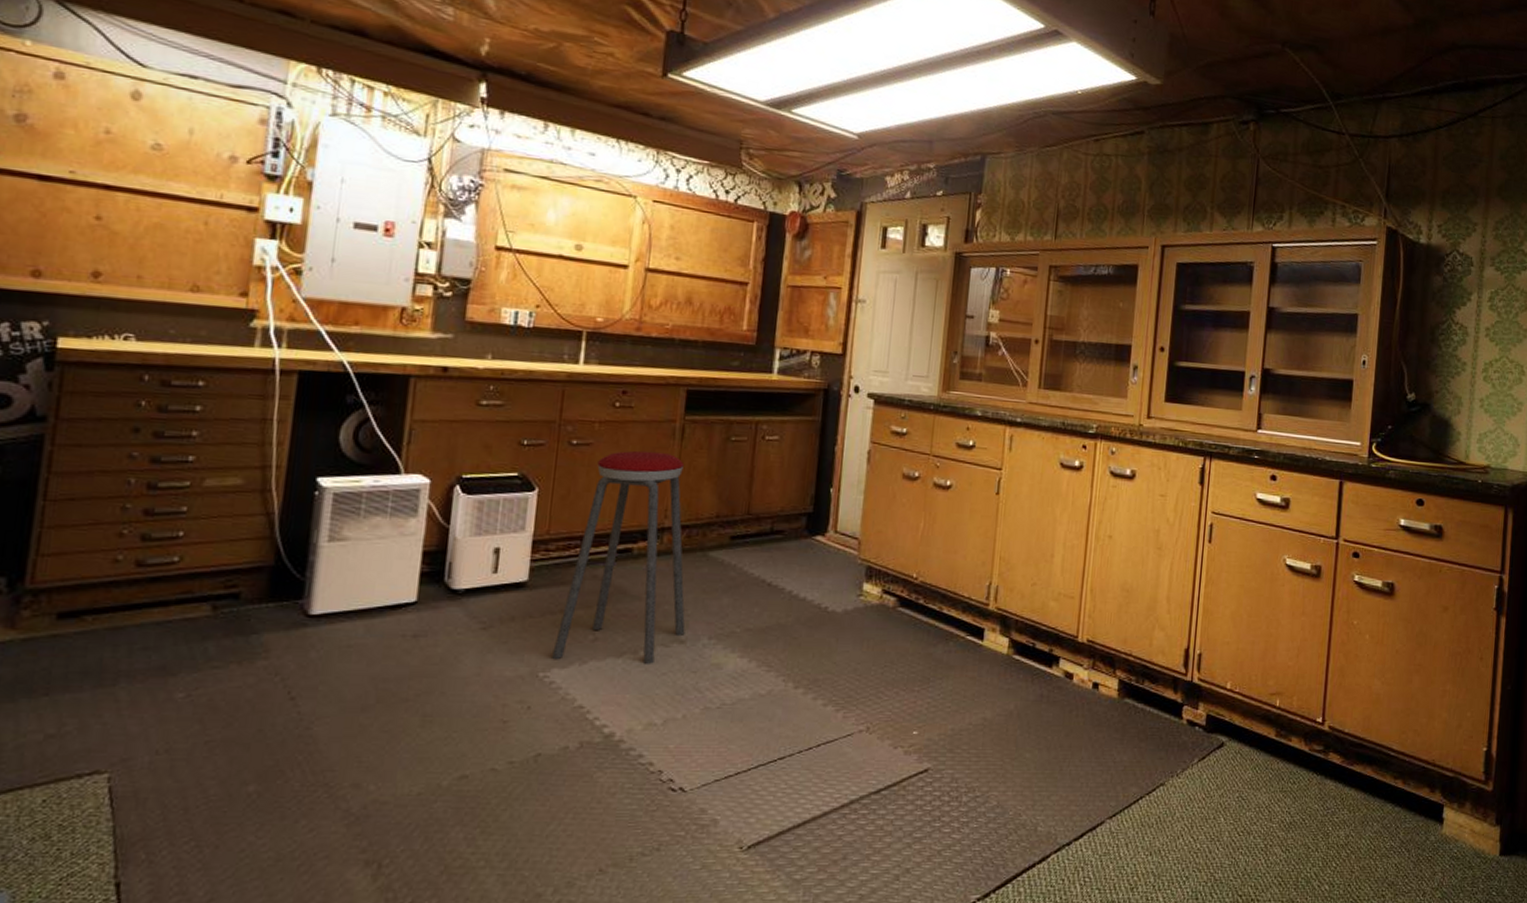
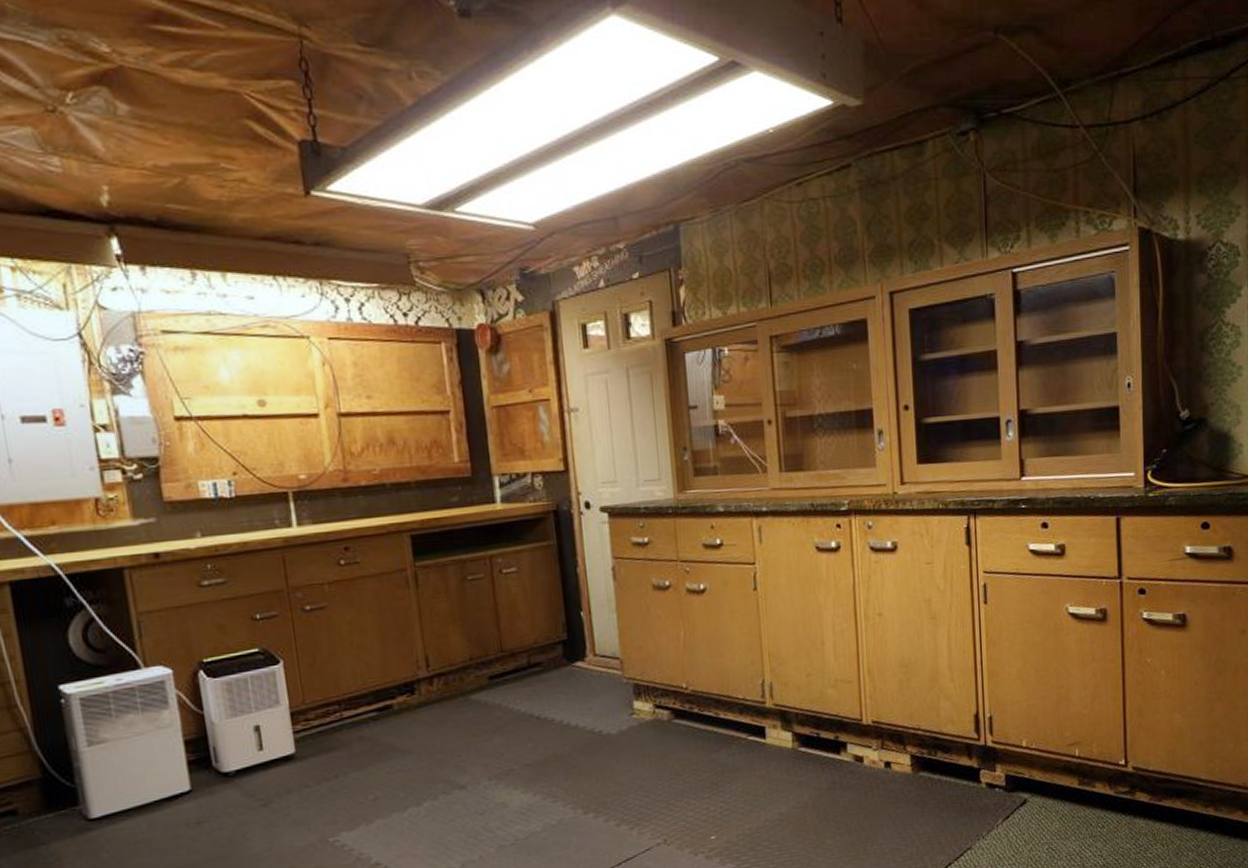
music stool: present [552,450,686,666] -> none [336,603,464,823]

